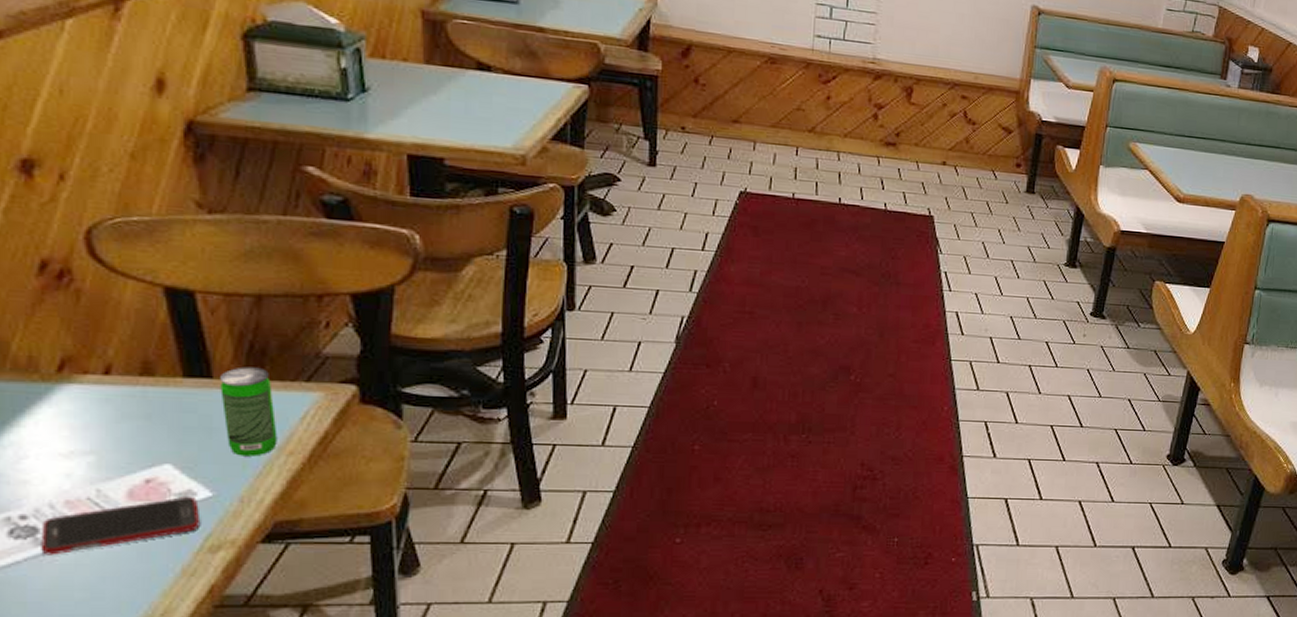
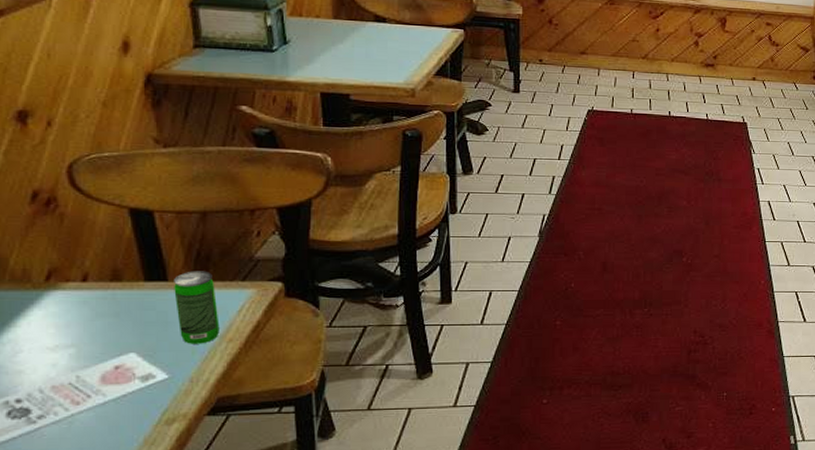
cell phone: present [41,496,201,555] -> none [32,378,159,432]

